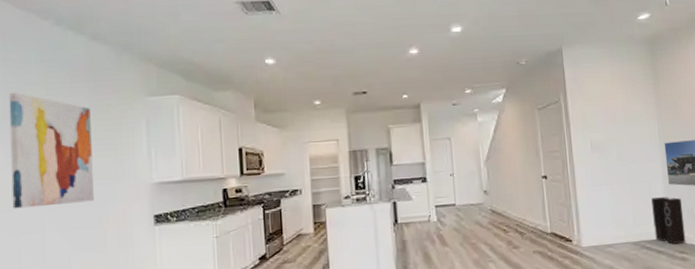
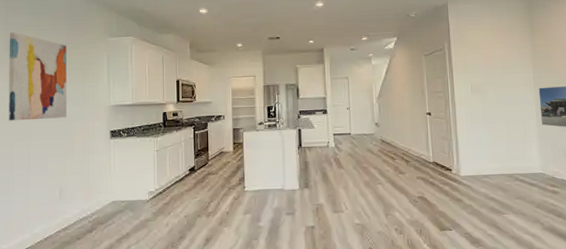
stereo: present [651,197,686,244] -> none [525,136,557,178]

